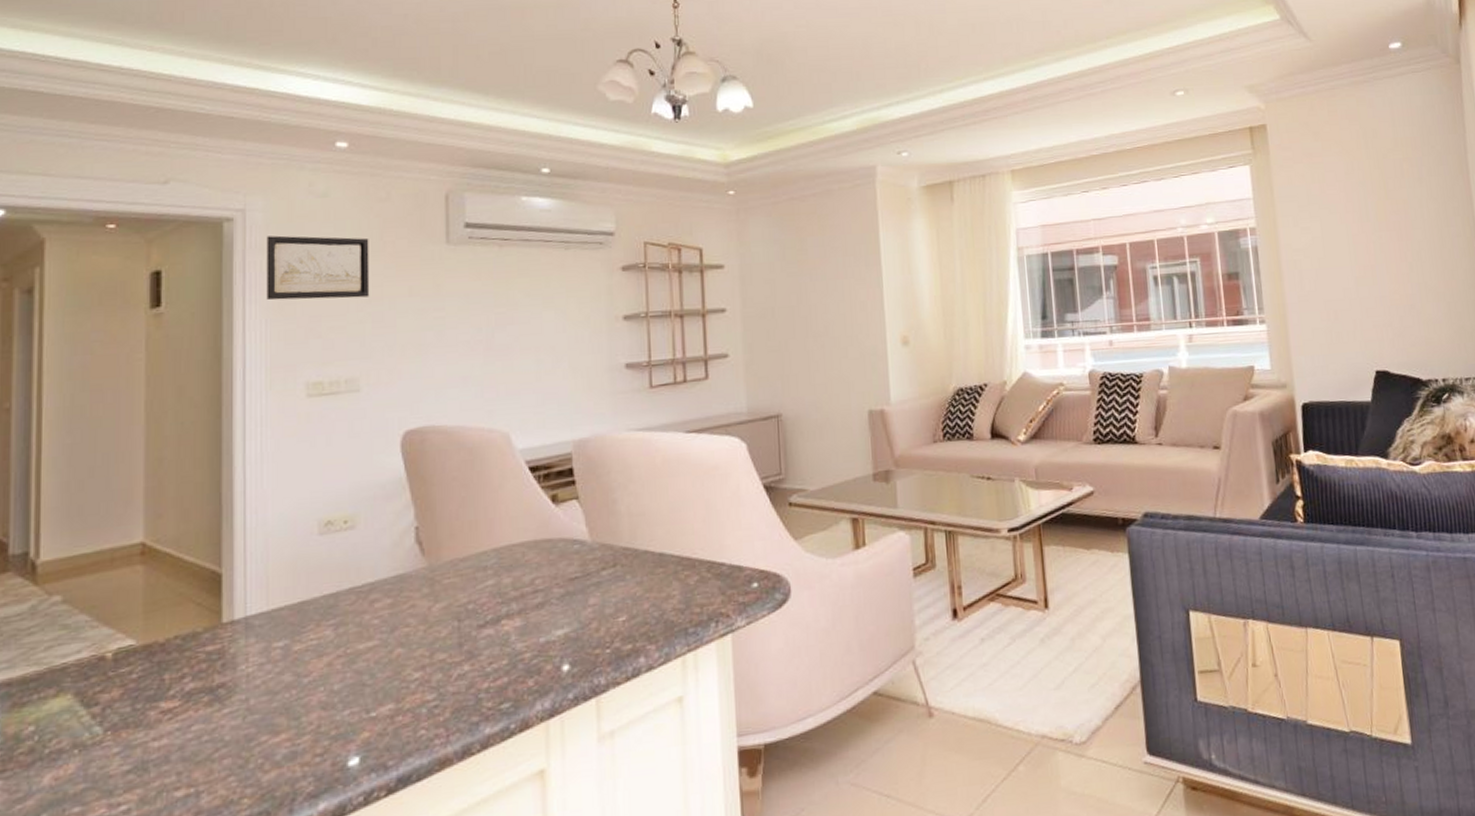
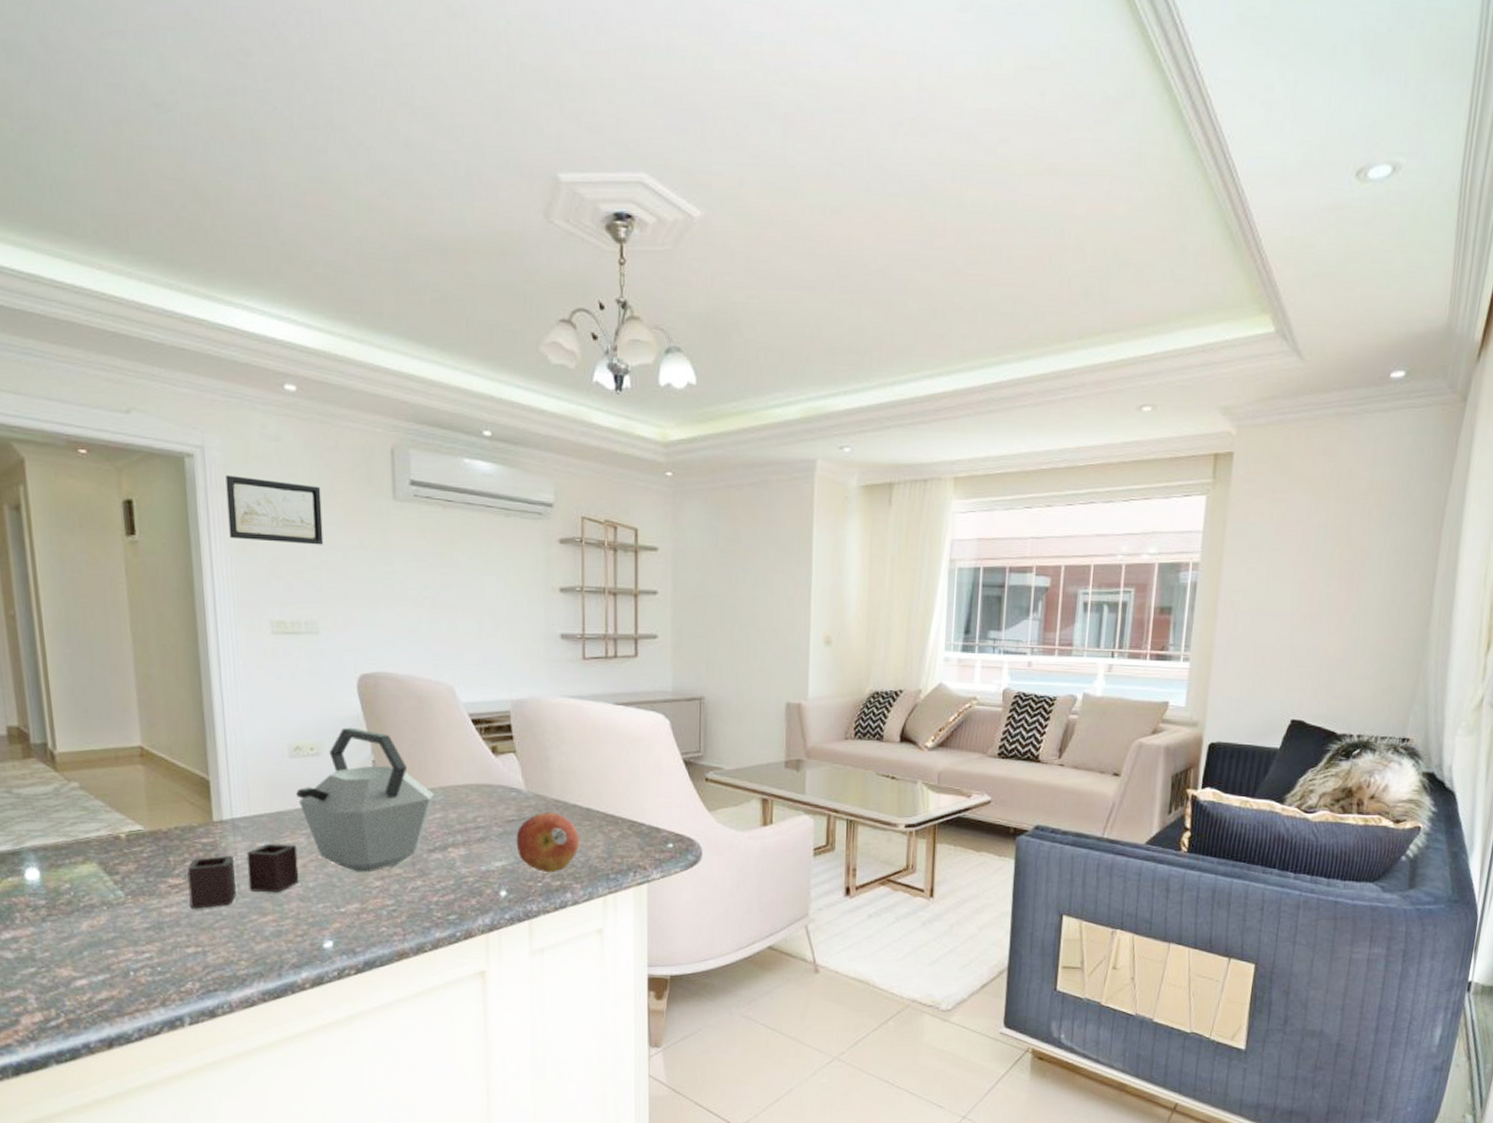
kettle: none [185,491,486,738] -> present [187,727,435,909]
fruit: none [580,563,653,636] -> present [516,813,580,873]

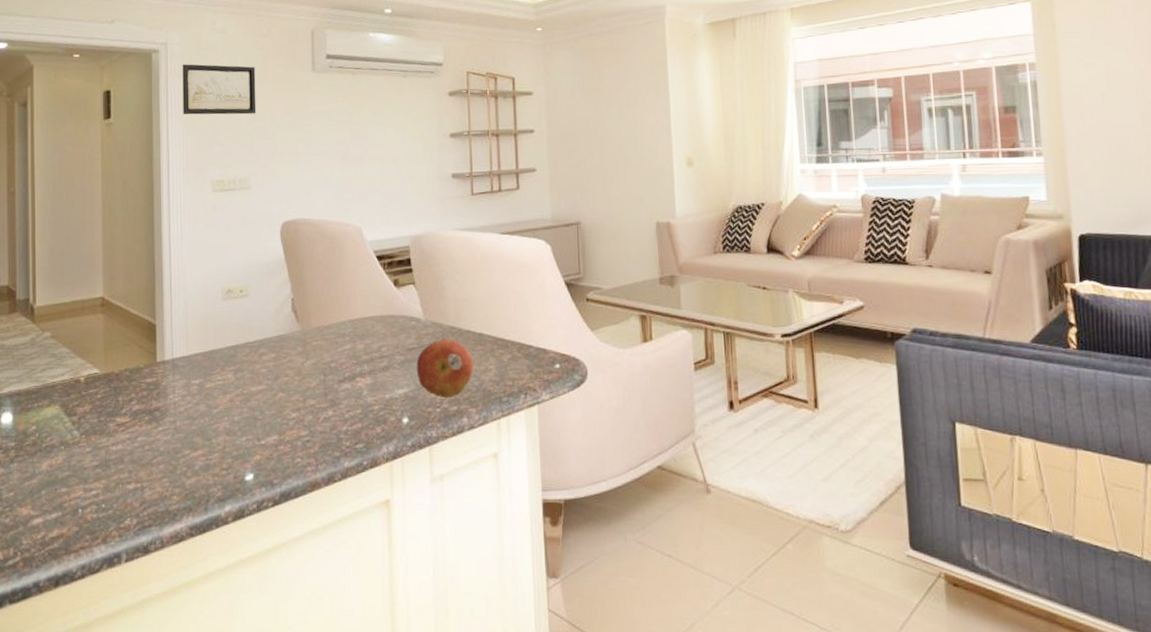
kettle: present [187,727,435,909] -> none [133,269,344,446]

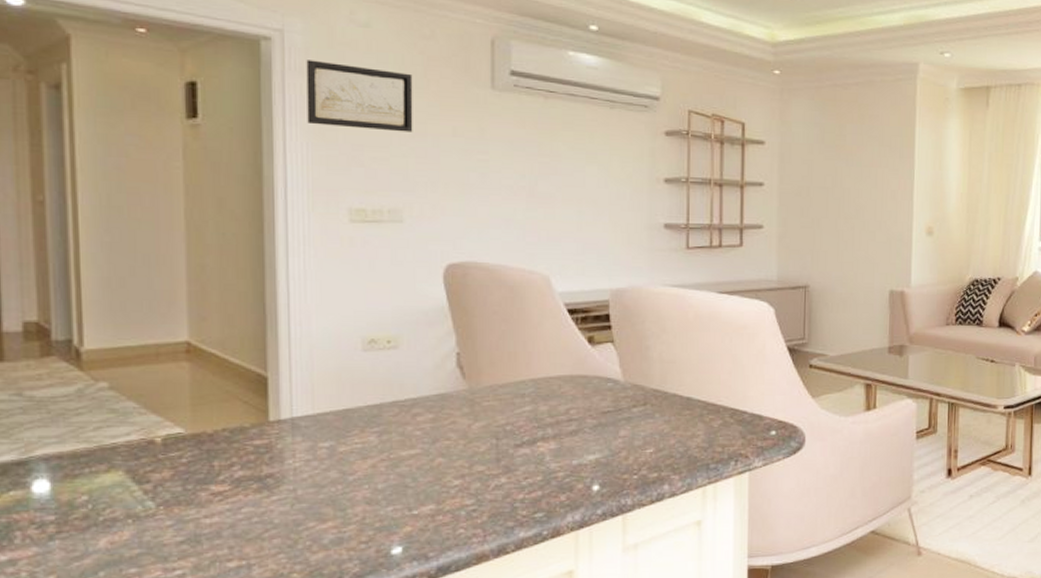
fruit: present [416,339,474,399] -> none [611,403,679,465]

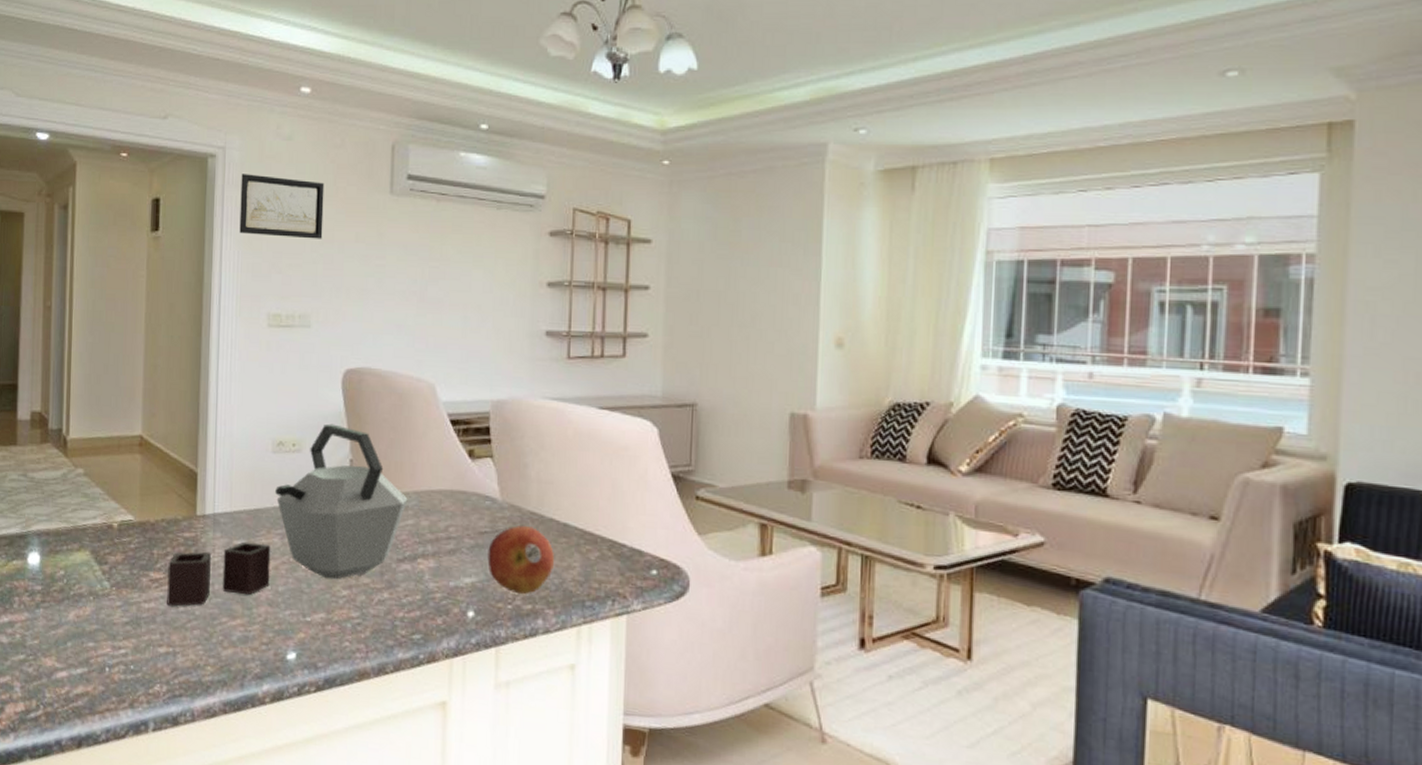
kettle: none [234,318,524,518] -> present [167,423,408,606]
fruit: none [611,403,679,465] -> present [487,526,555,595]

